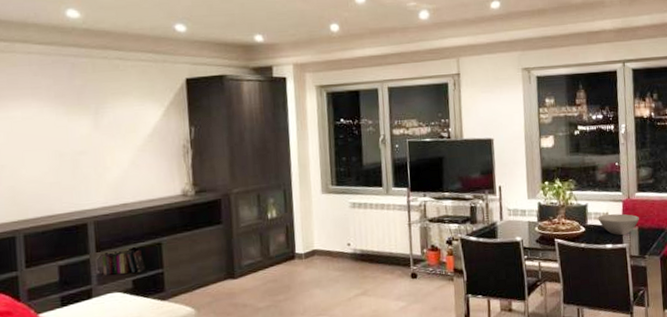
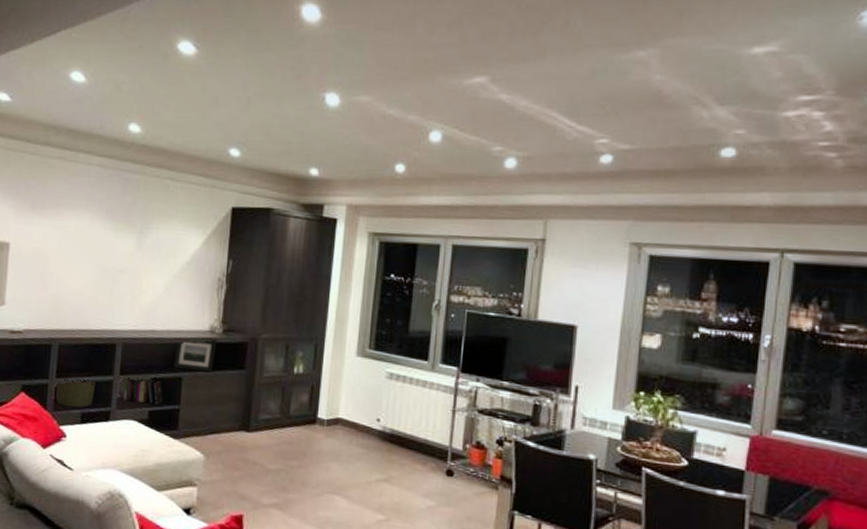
basket: none [27,260,72,295] -> present [56,378,96,408]
picture frame: none [150,202,191,235] -> present [173,338,217,373]
bowl: present [598,213,639,236] -> none [709,449,773,484]

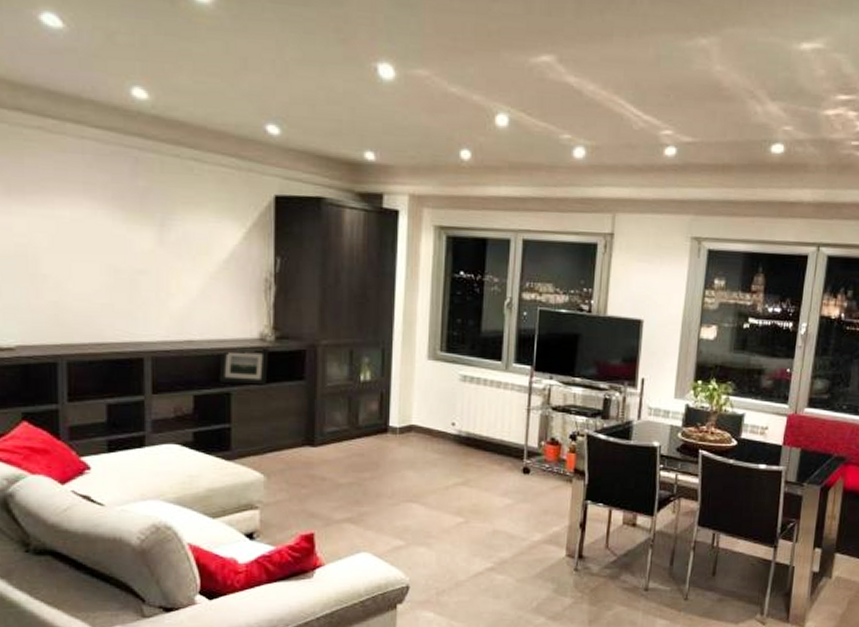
basket: present [56,378,96,408] -> none [70,400,123,435]
books: present [123,377,163,405] -> none [159,395,210,425]

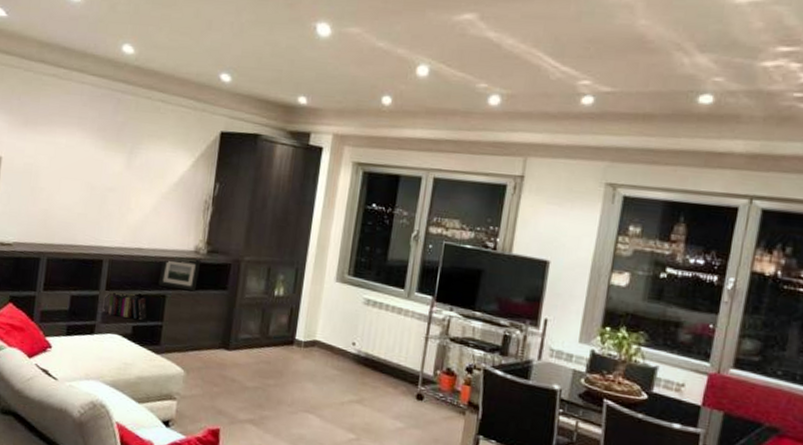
books: none [159,395,210,425] -> present [108,292,147,321]

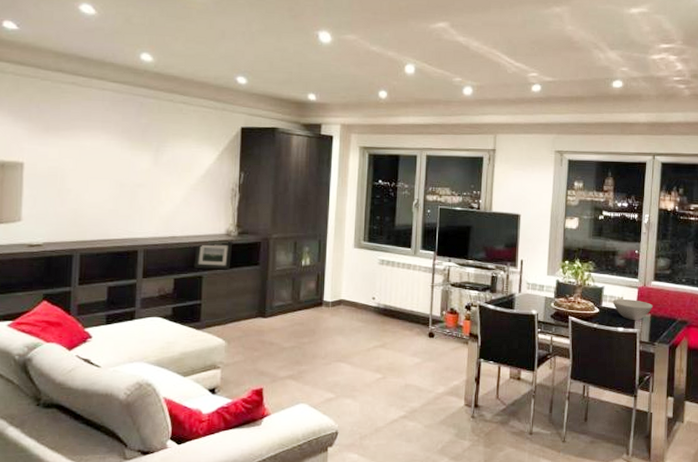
books: present [108,292,147,321] -> none [147,278,185,302]
bowl: none [668,385,728,418] -> present [612,298,653,321]

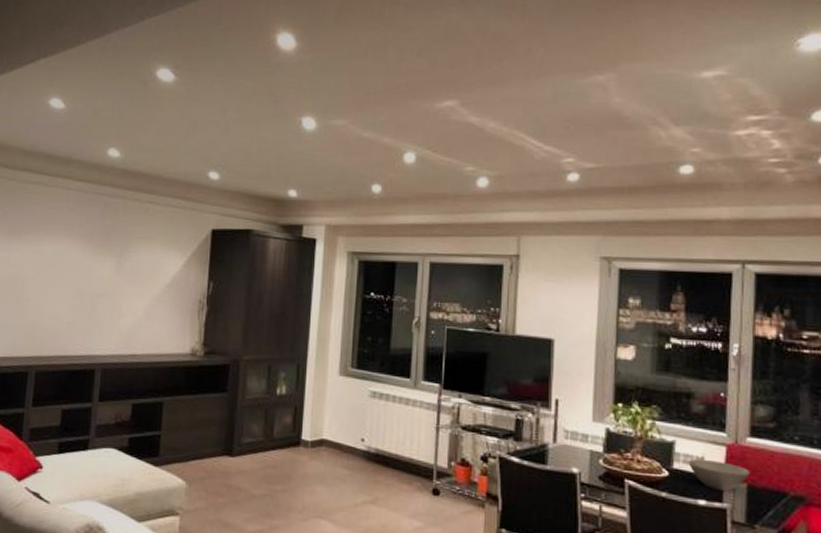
picture frame: present [194,241,233,270] -> none [154,361,199,396]

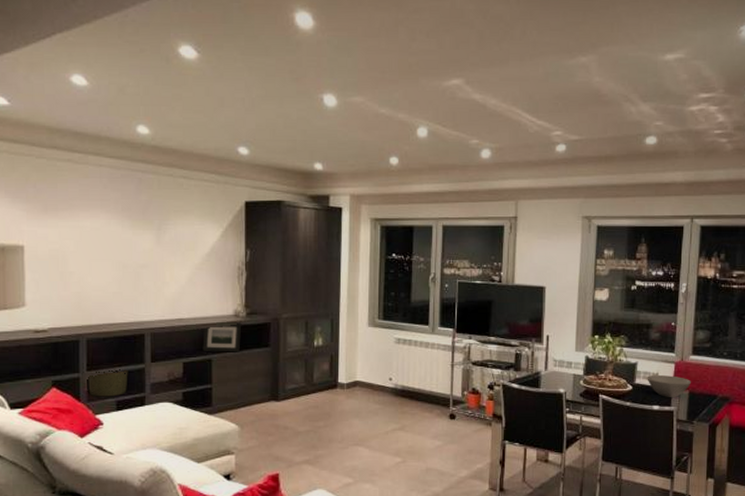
basket: none [32,406,75,438] -> present [88,368,128,397]
picture frame: none [154,361,199,396] -> present [202,322,242,352]

